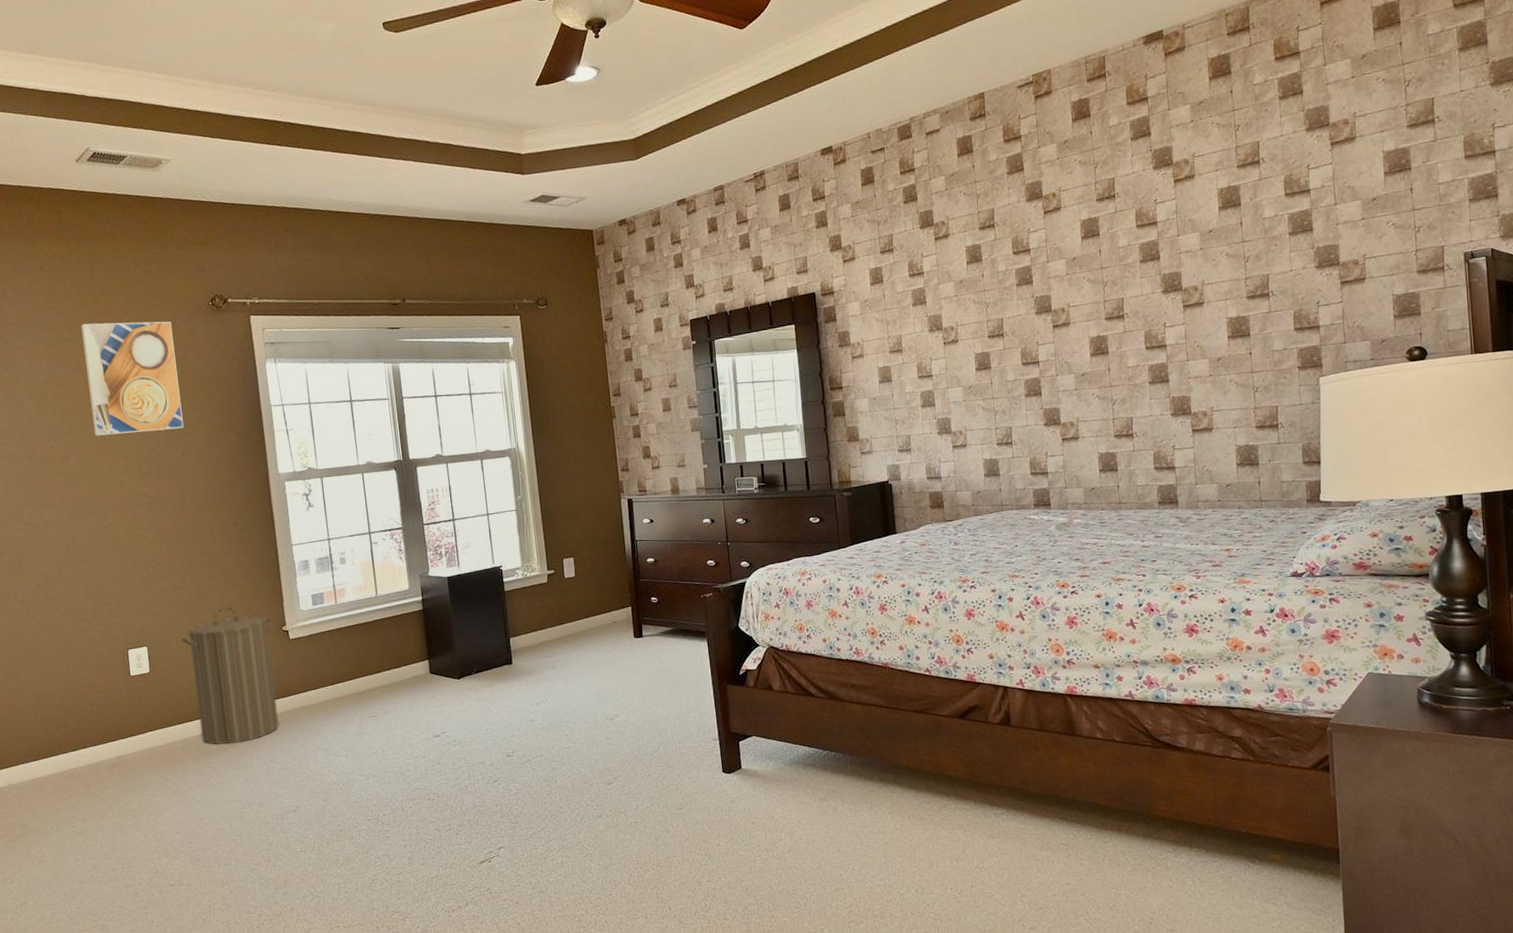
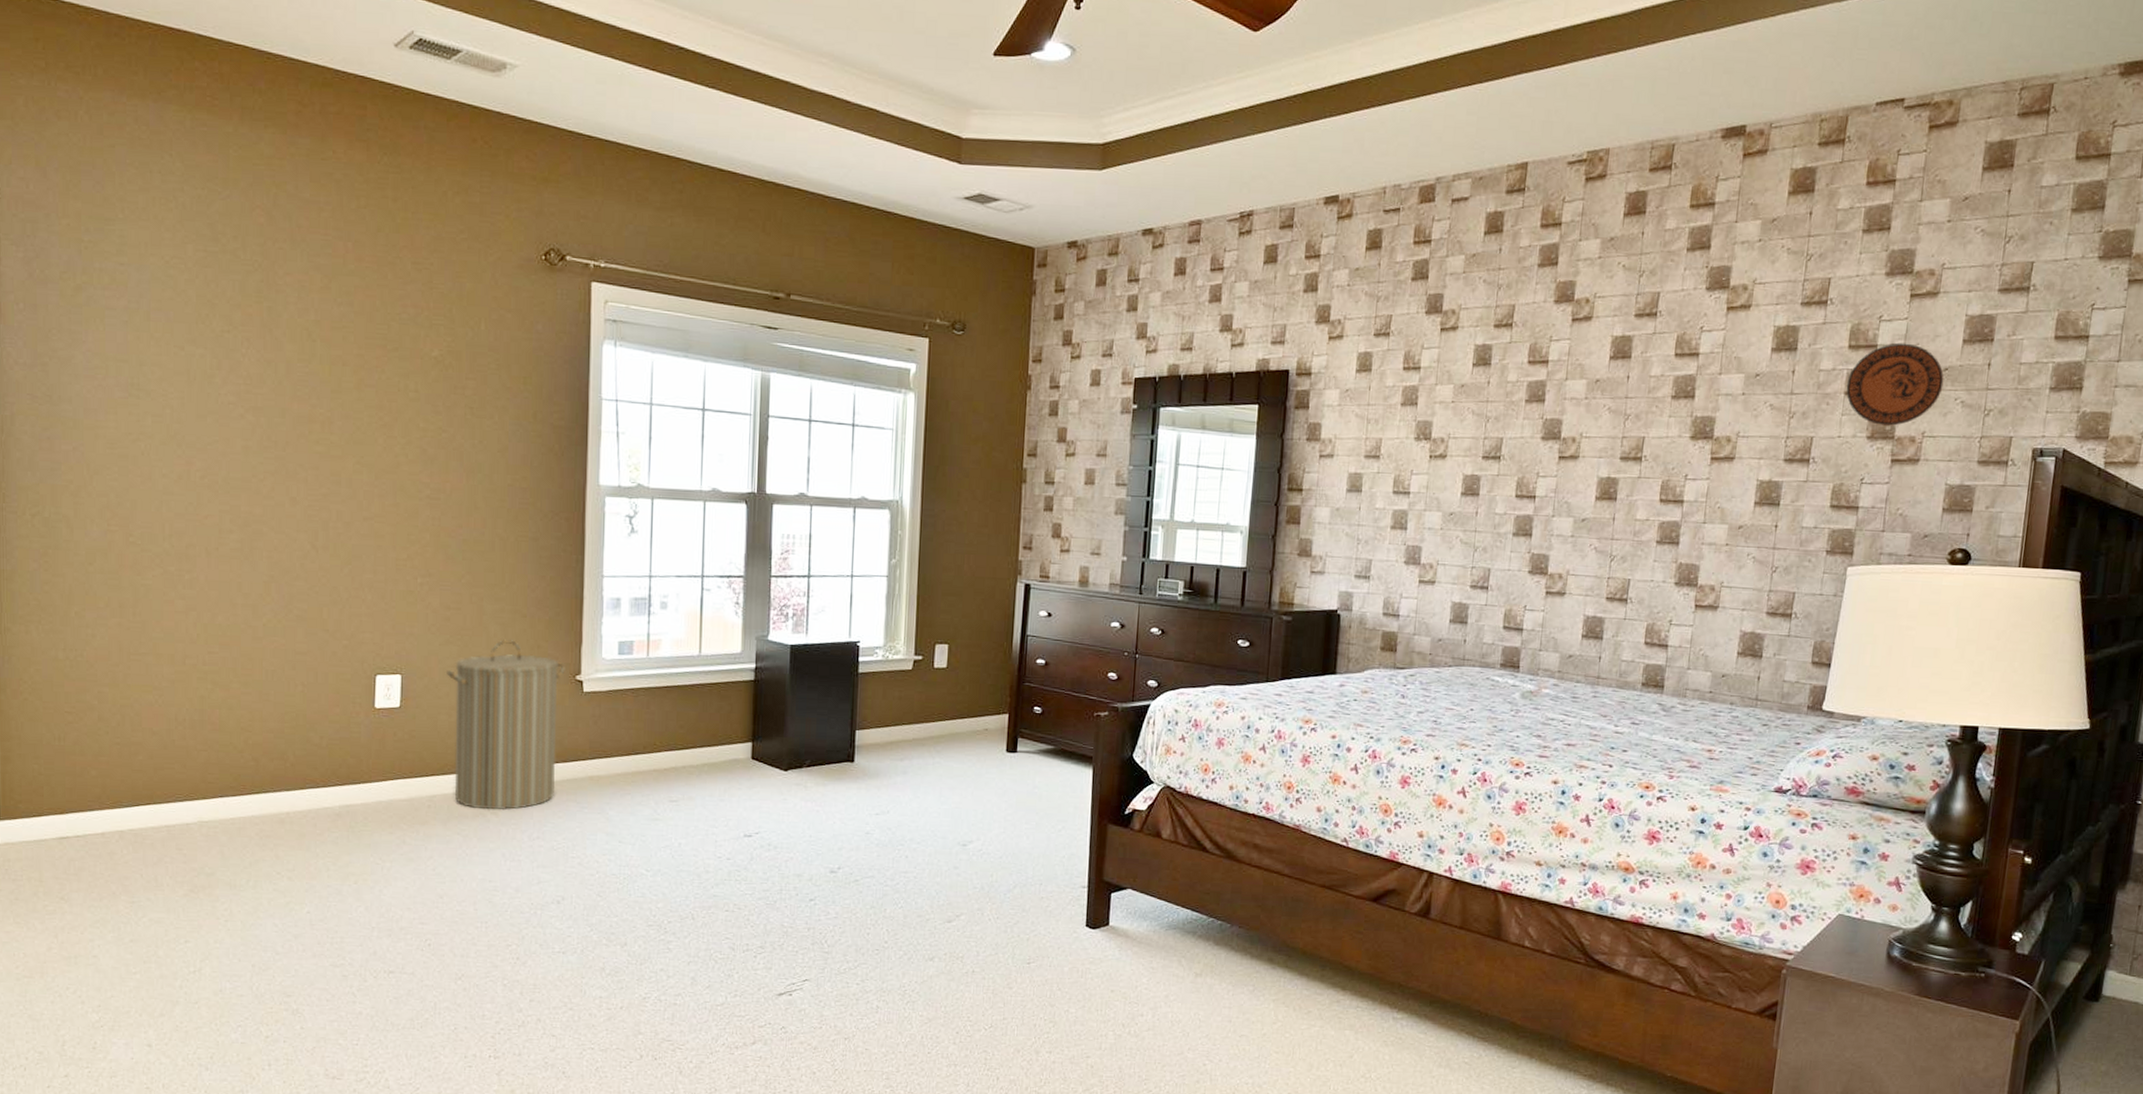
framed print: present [80,321,184,436] -> none [370,255,489,409]
decorative plate: none [1289,183,1375,255] -> present [1846,343,1944,426]

